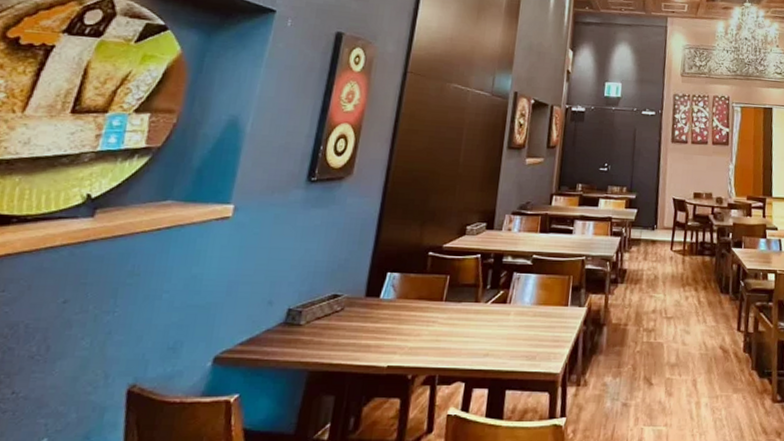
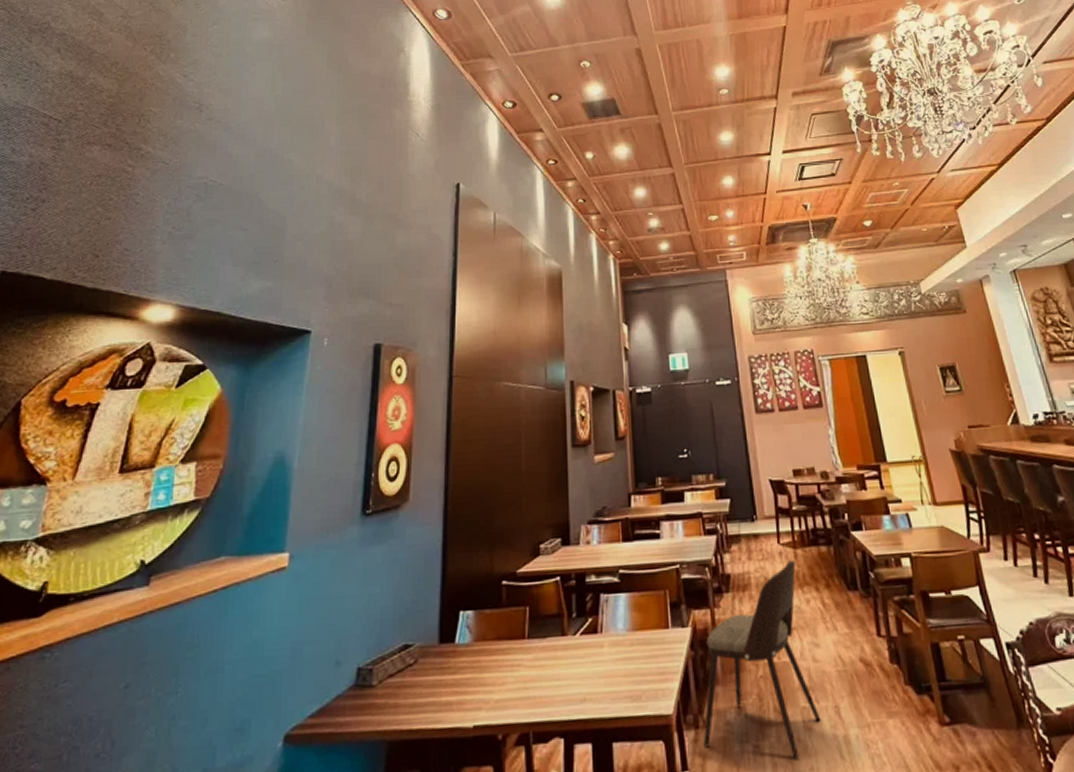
dining chair: none [581,264,682,417] -> present [703,560,821,761]

